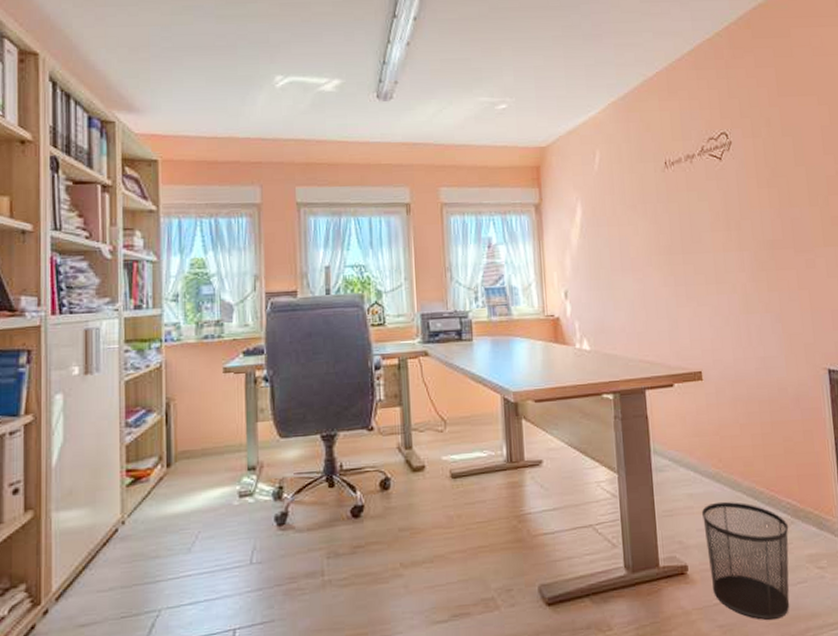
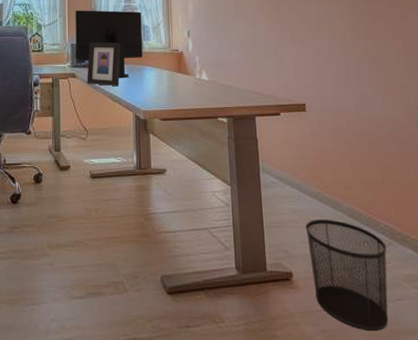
computer monitor: none [424,269,511,353] -> present [75,10,143,78]
picture frame: none [442,309,484,364] -> present [87,42,121,87]

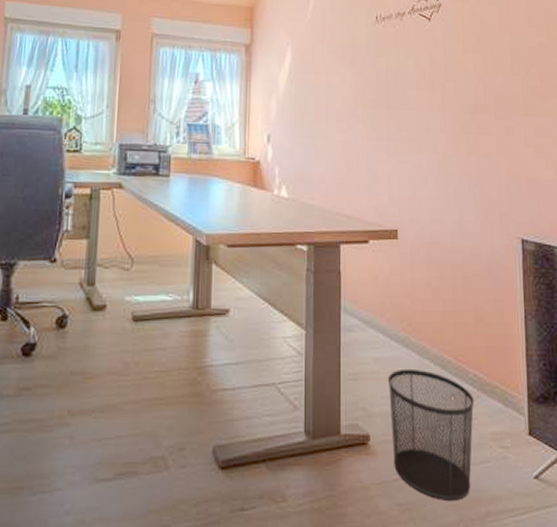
computer monitor: present [75,10,143,78] -> none [124,100,213,191]
picture frame: present [87,42,121,87] -> none [136,143,184,202]

